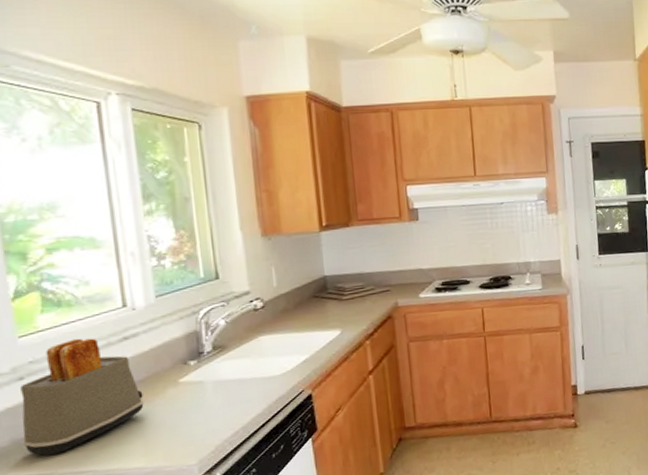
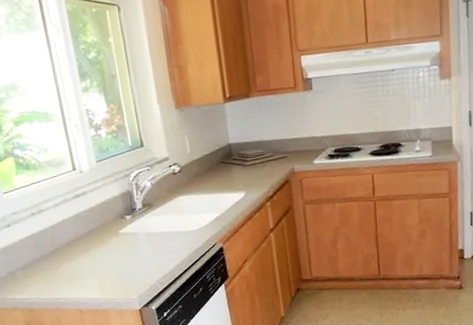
toaster: present [20,338,144,456] -> none [9,195,96,285]

